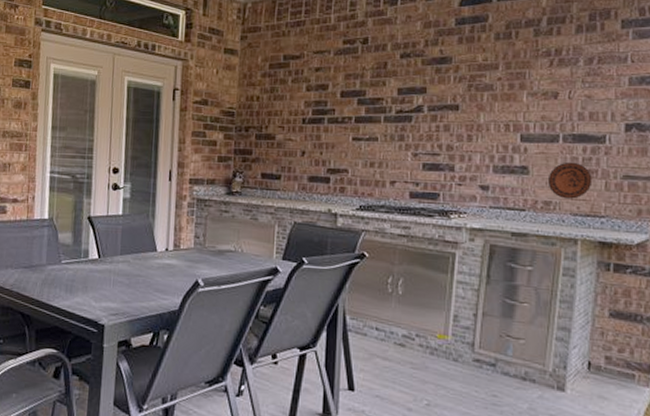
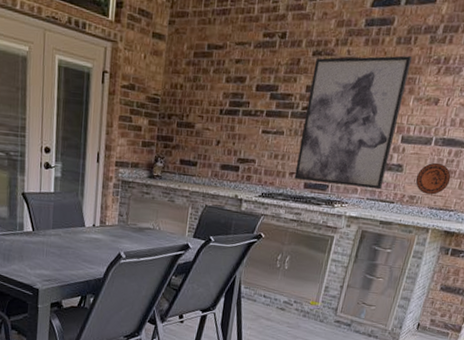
wall art: none [397,51,516,196] -> present [294,55,412,190]

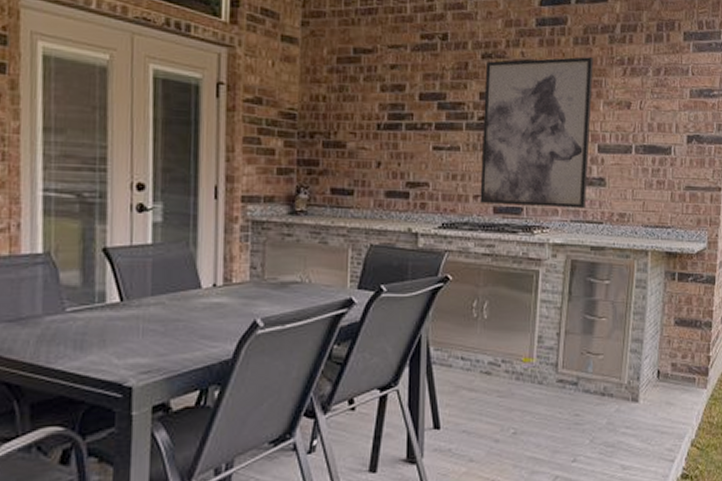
decorative plate: present [415,162,451,195] -> none [622,173,661,211]

